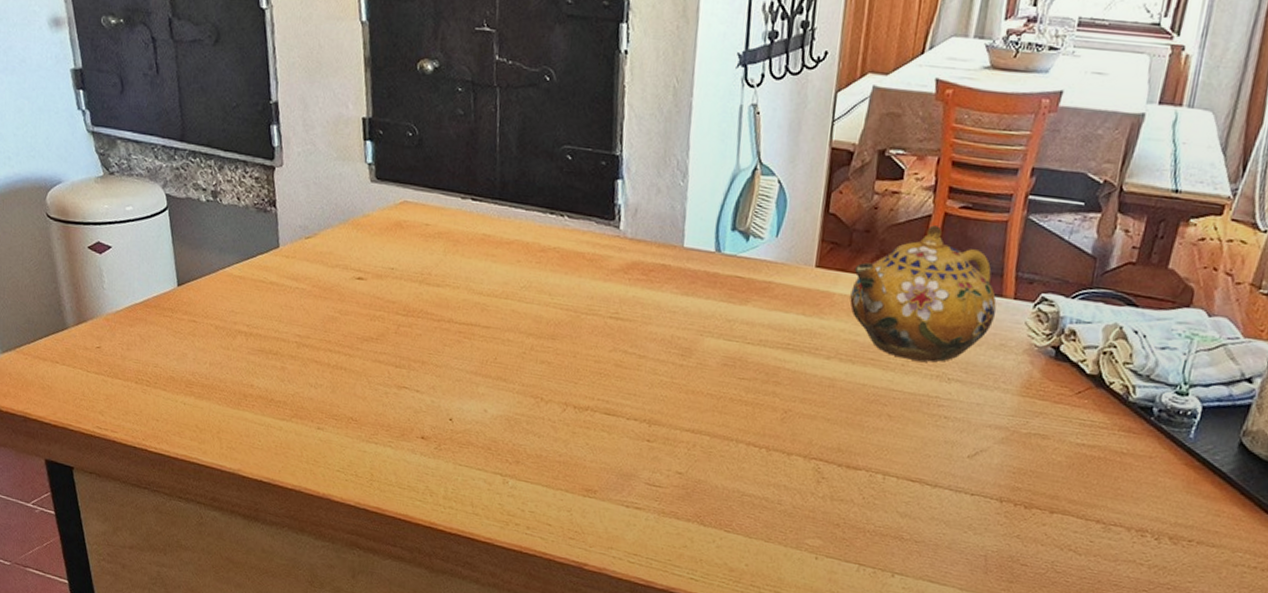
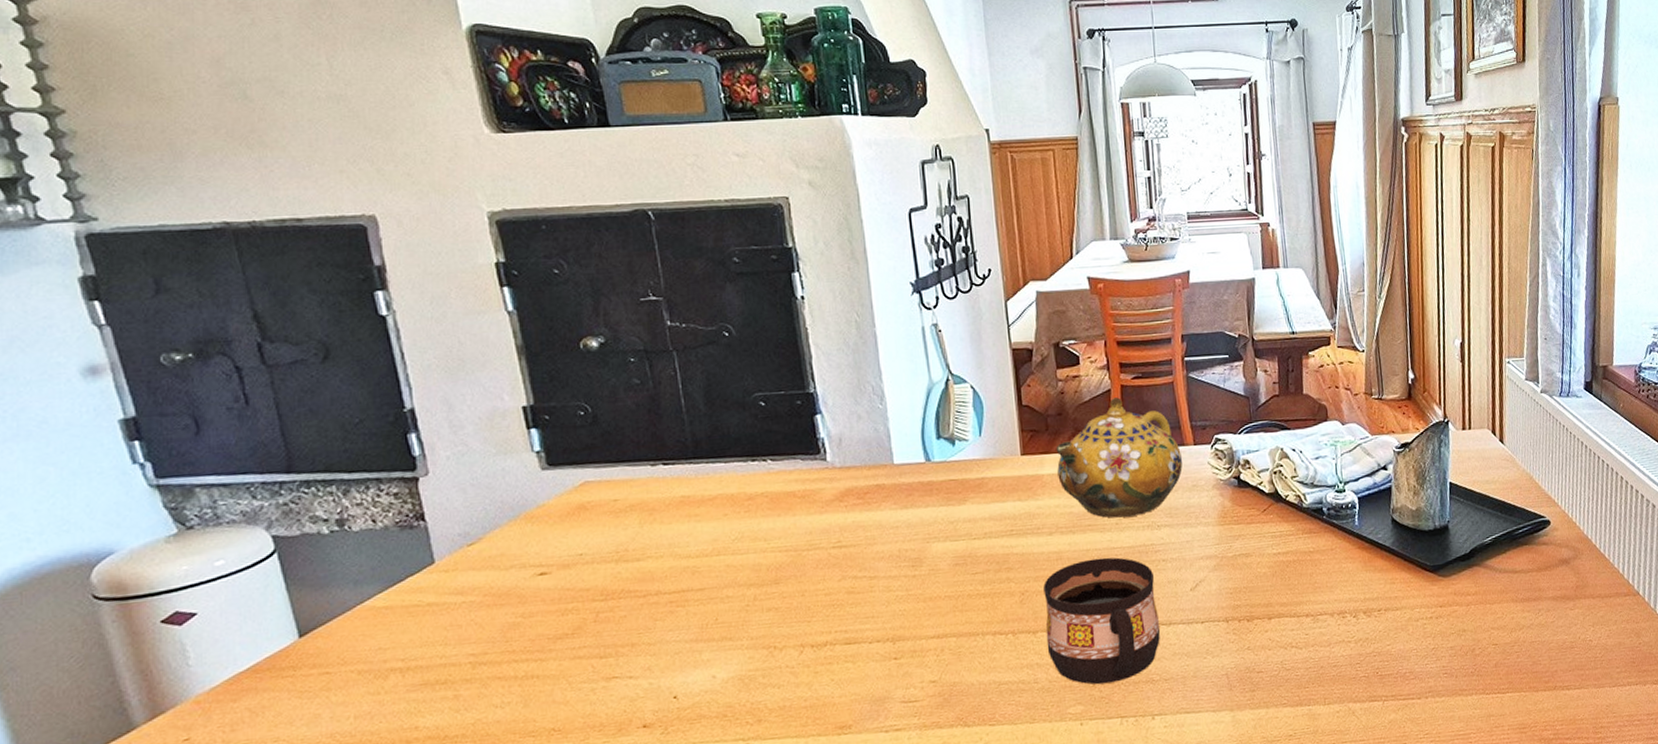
cup: none [798,394,931,529] -> present [1043,557,1160,685]

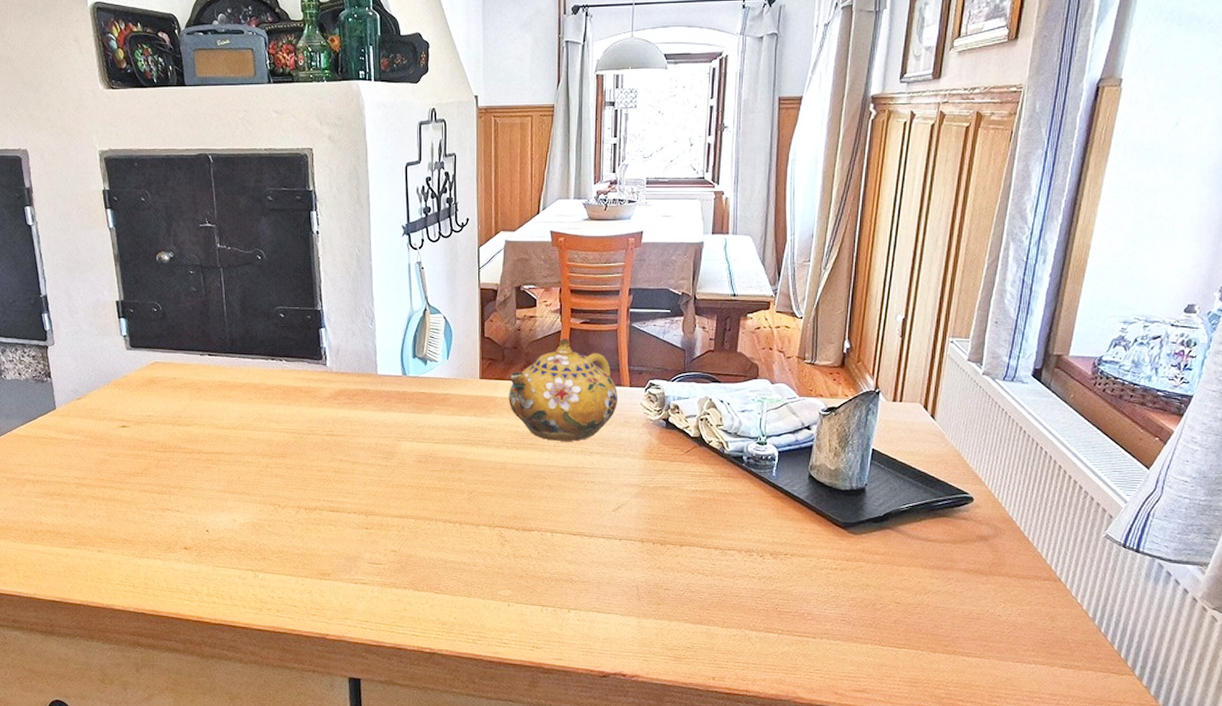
cup: present [1043,557,1160,685] -> none [486,472,582,577]

